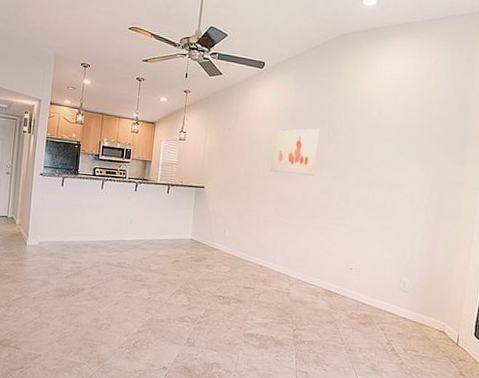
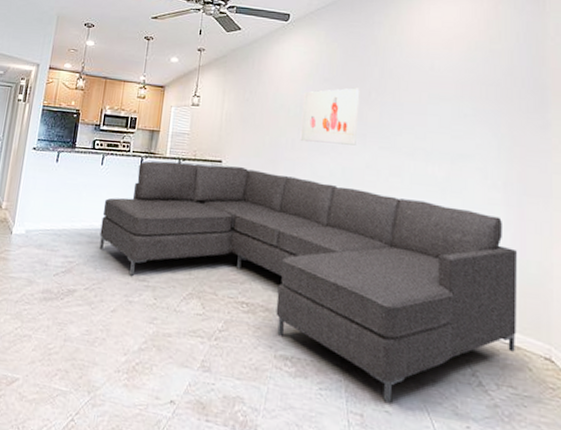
sofa: none [102,186,429,365] -> present [99,161,517,404]

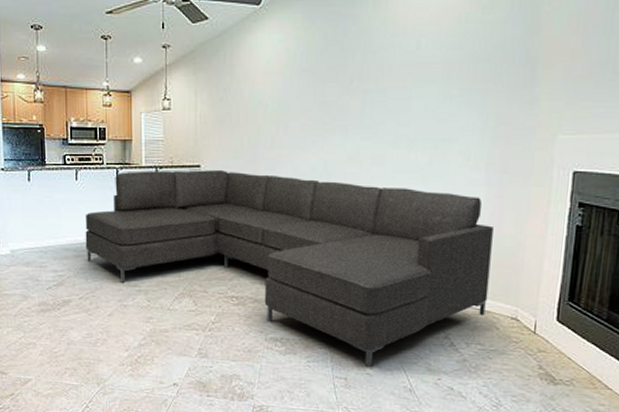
wall art: present [300,87,360,146] -> none [280,76,341,139]

